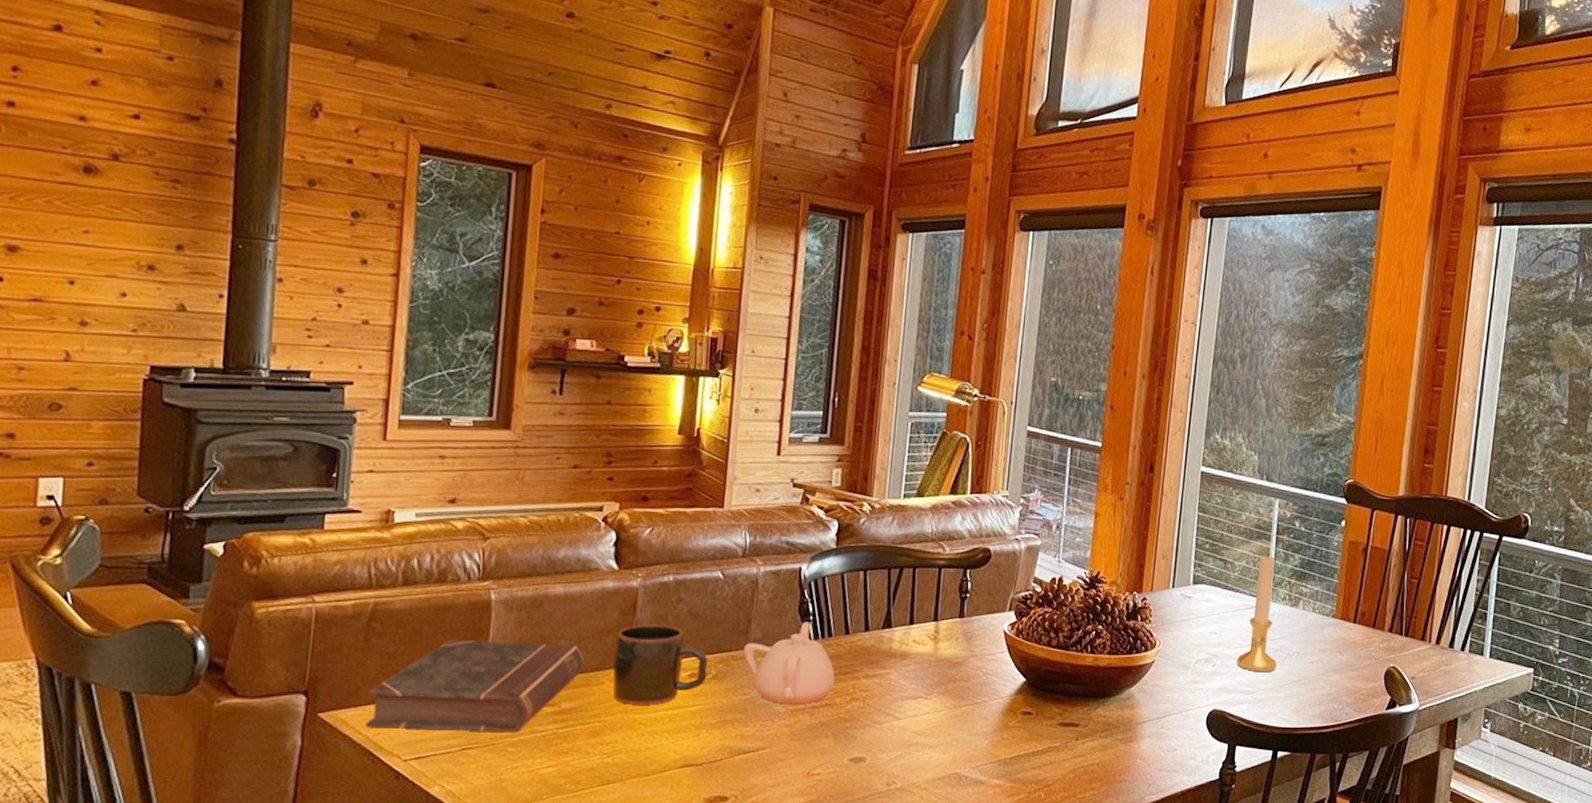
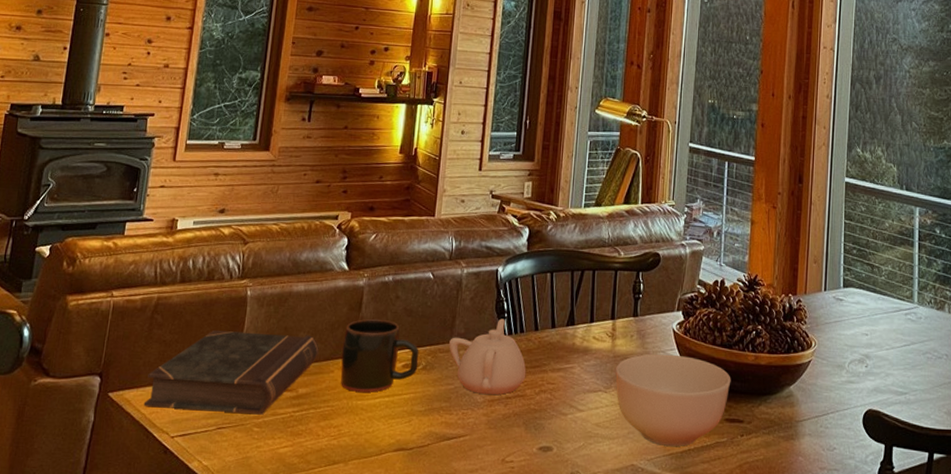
bowl: none [937,657,1067,752] -> present [615,353,731,446]
candle holder: present [1236,554,1277,673] -> none [888,259,928,374]

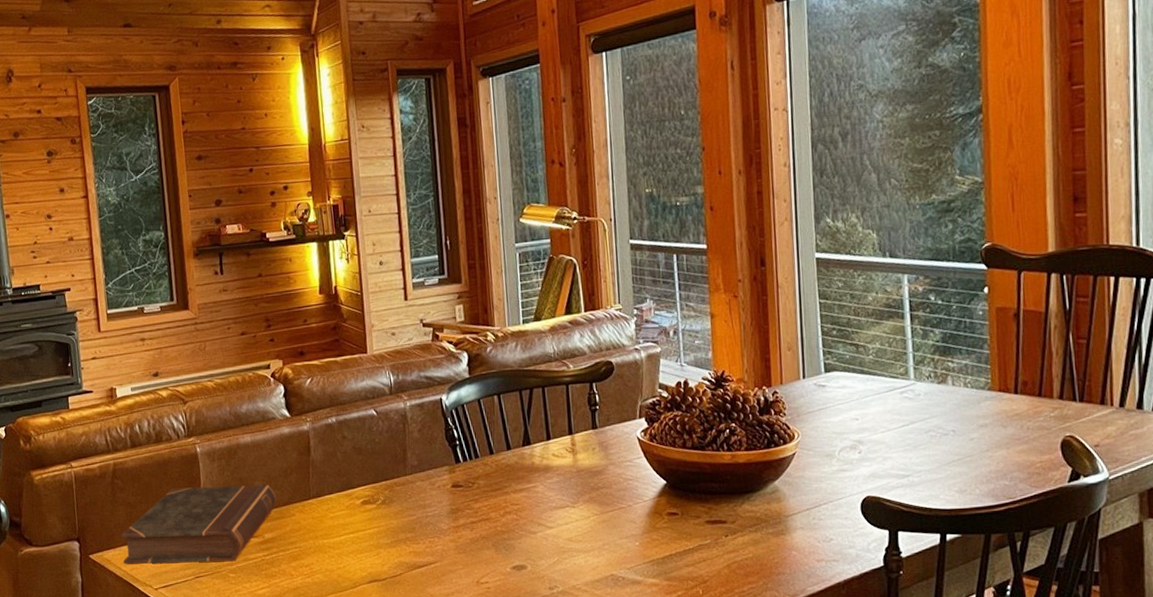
mug: present [340,318,419,392] -> none [298,460,377,532]
teapot: present [449,318,527,395] -> none [404,446,488,522]
bowl: present [615,353,731,446] -> none [580,462,708,553]

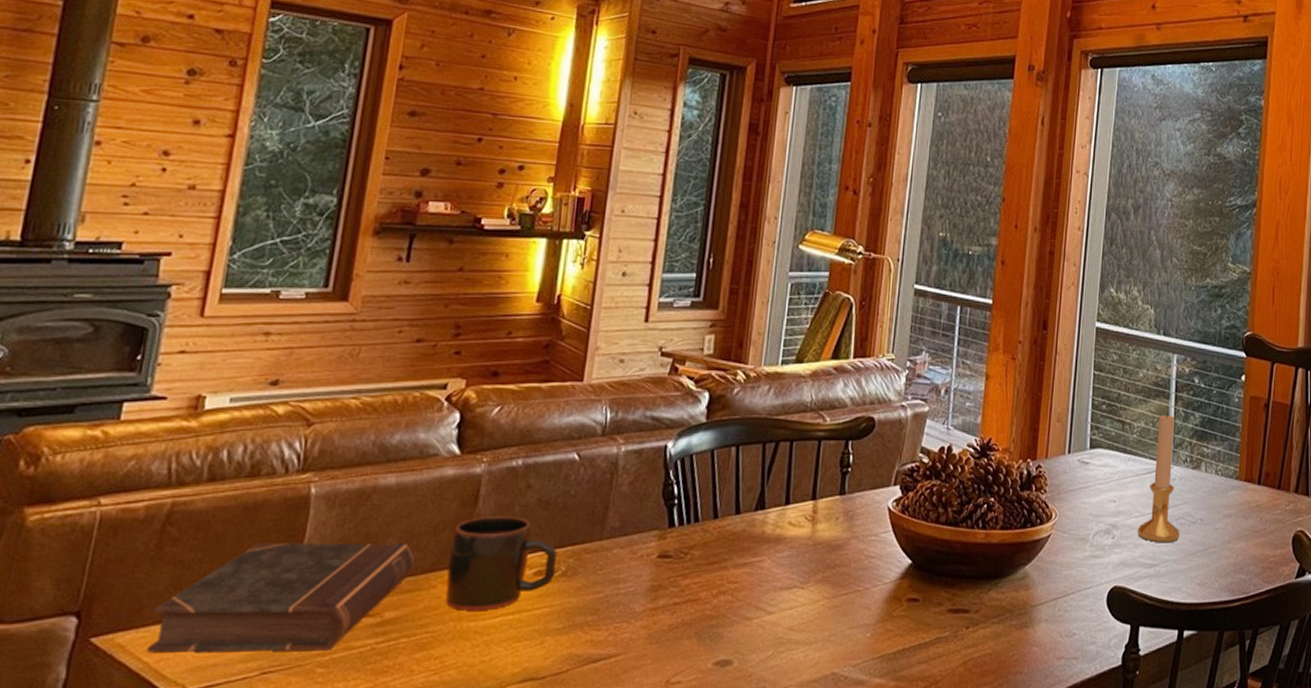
mug: none [298,460,377,532] -> present [445,515,558,611]
candle holder: none [885,332,932,455] -> present [1137,413,1180,543]

